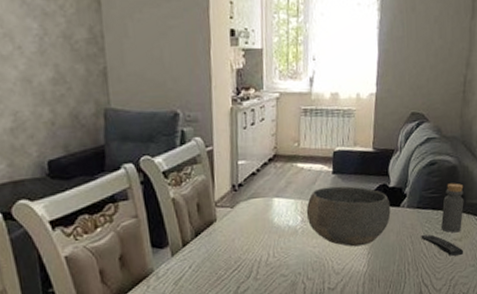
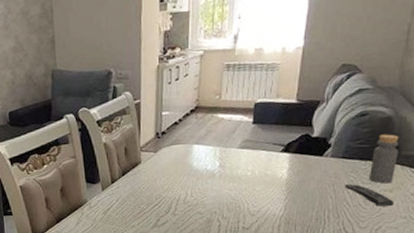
bowl: present [306,186,391,247] -> none [224,135,313,192]

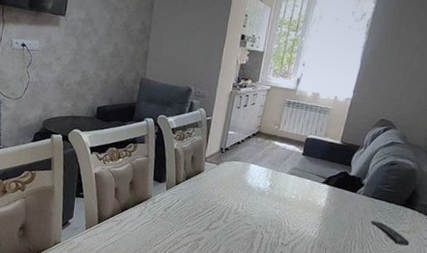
bottle: present [369,134,399,184] -> none [392,183,420,226]

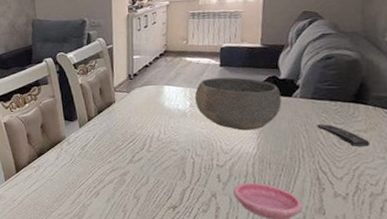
bowl: none [274,164,348,217] -> present [194,77,282,131]

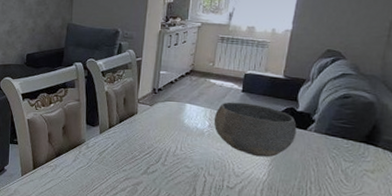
remote control: present [317,123,371,147] -> none [327,159,376,187]

